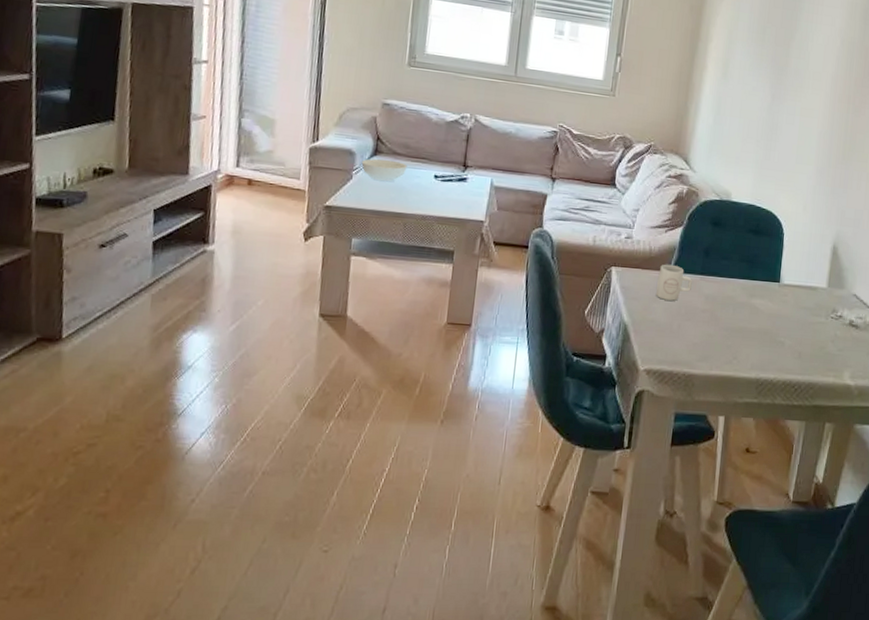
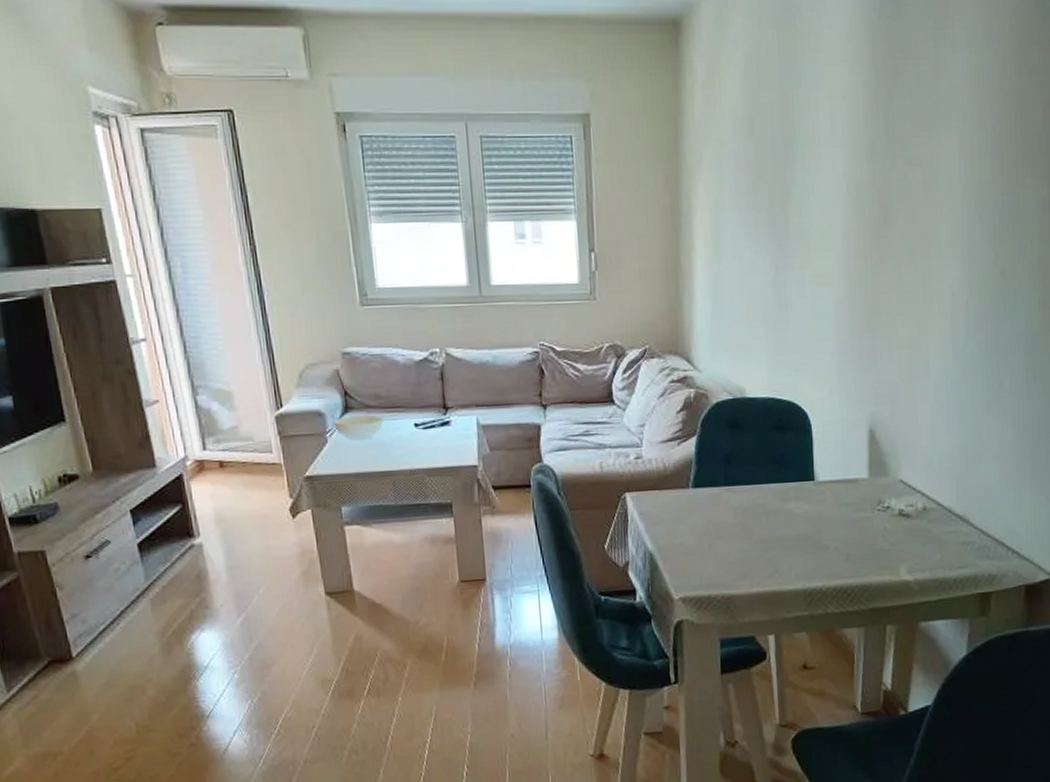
mug: present [656,264,693,301] -> none [678,479,718,520]

